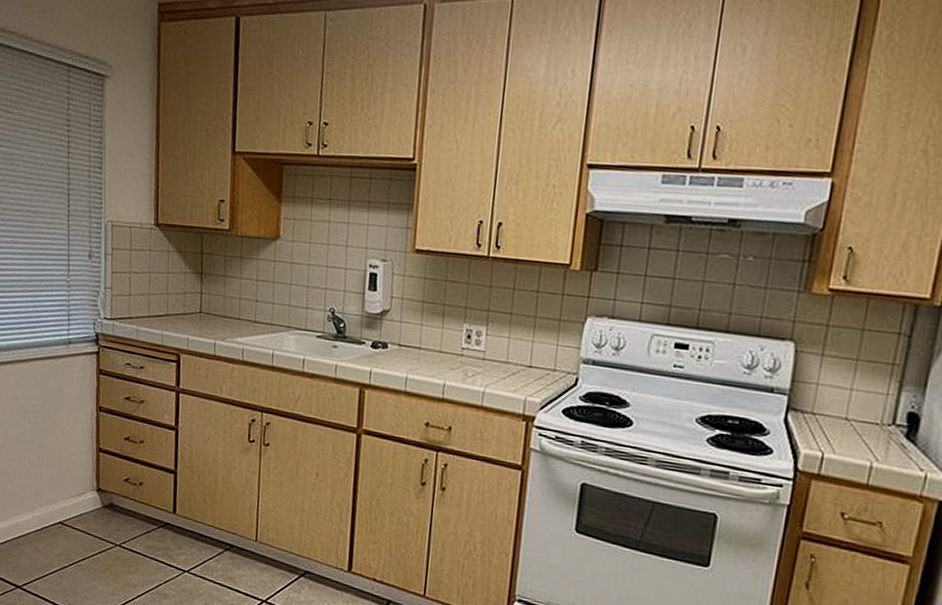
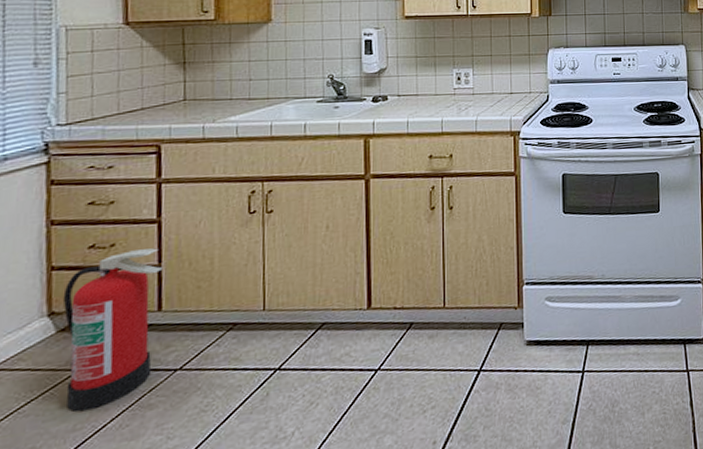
fire extinguisher: none [106,450,178,583] -> present [62,248,163,412]

